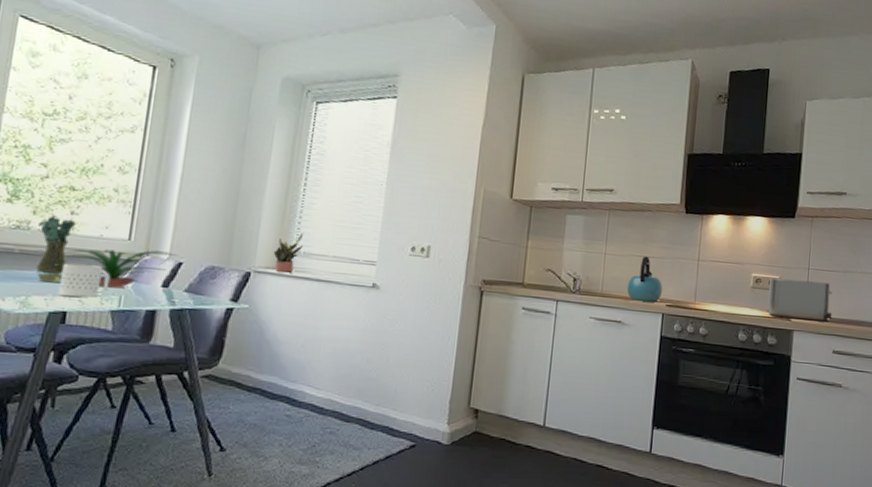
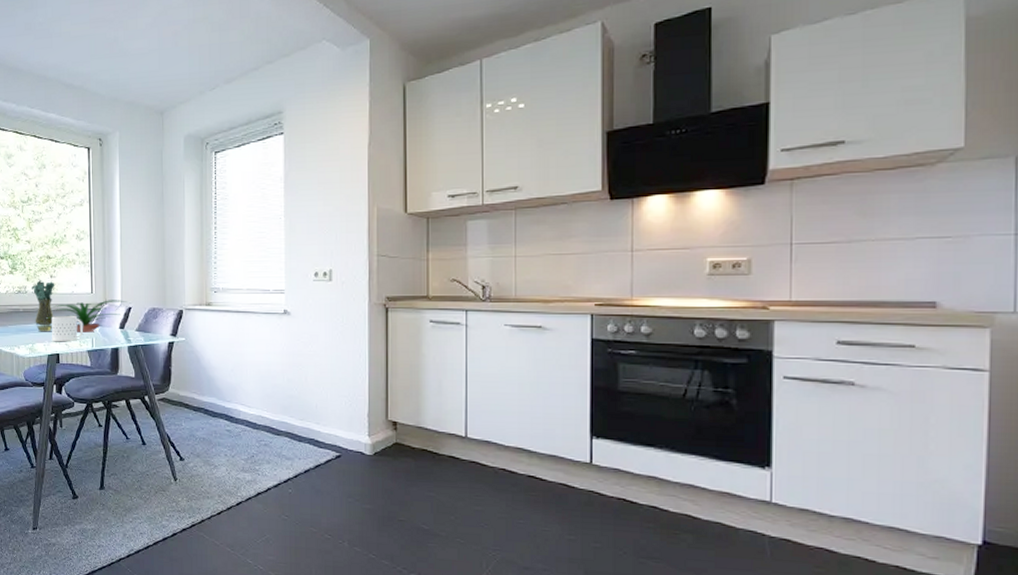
potted plant: present [273,233,304,274] -> none [198,271,220,309]
kettle: present [626,256,663,303] -> none [545,253,588,304]
toaster: present [766,277,833,322] -> none [732,258,833,307]

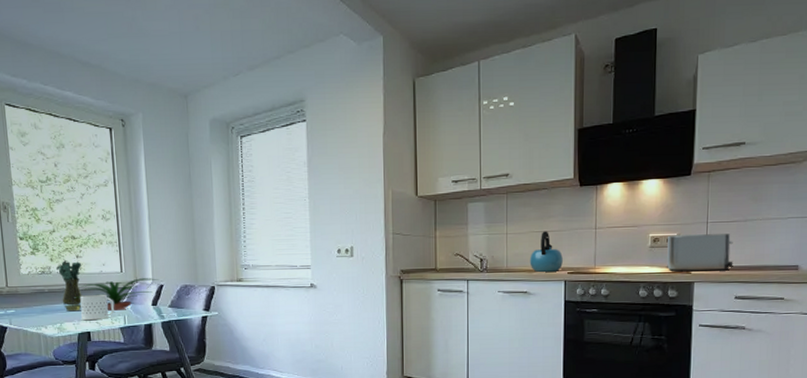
kettle: none [545,253,588,304] -> present [529,231,563,273]
toaster: none [732,258,833,307] -> present [666,234,733,272]

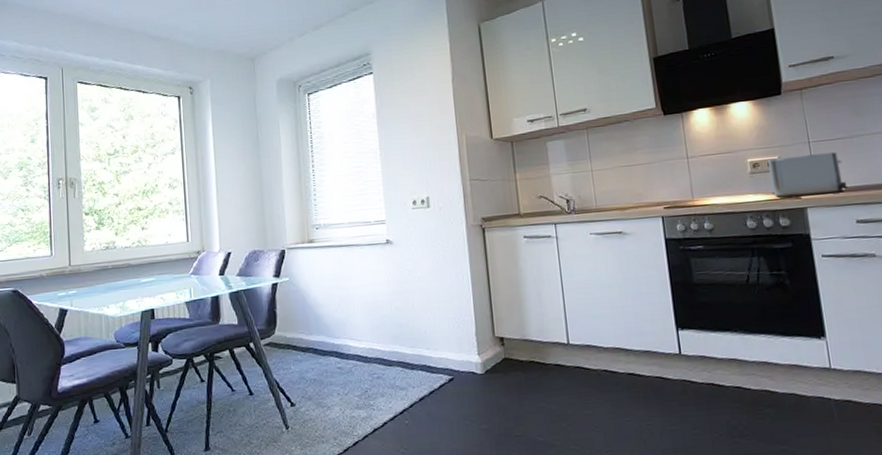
vase: present [56,259,82,312] -> none [121,232,147,288]
plant: present [75,278,158,311] -> none [139,245,226,284]
mug: present [80,294,115,321] -> none [144,266,180,297]
kettle: present [529,231,563,273] -> none [620,164,657,210]

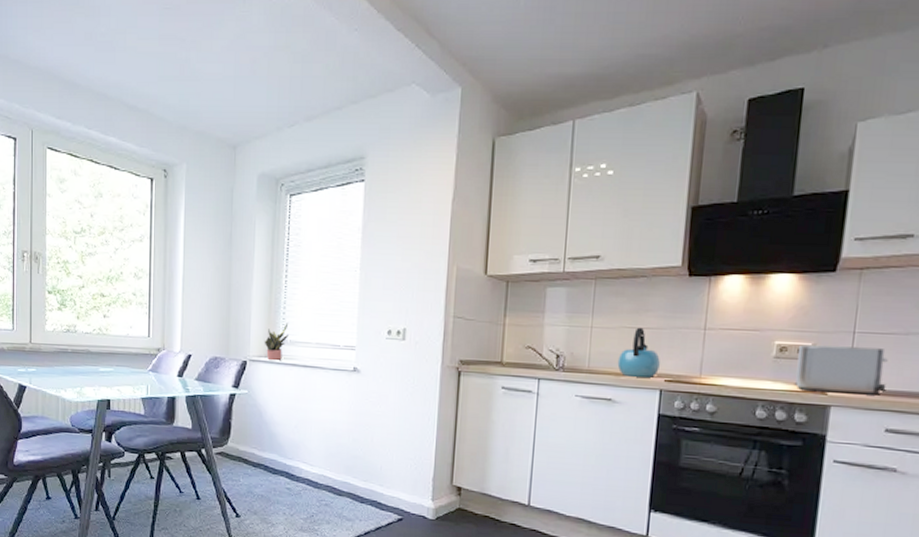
potted plant: none [299,208,322,246] -> present [264,323,289,361]
kettle: none [620,164,657,210] -> present [617,327,660,379]

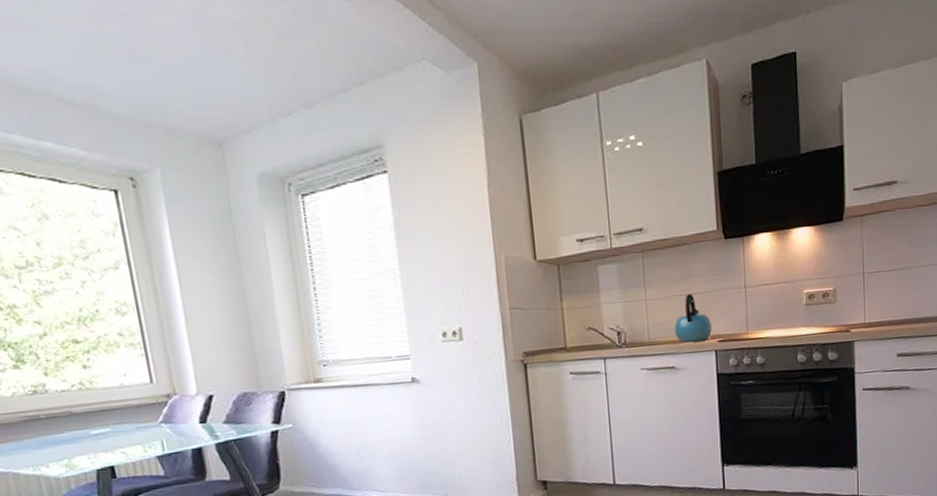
potted plant: present [264,323,289,361] -> none [301,341,330,387]
toaster: present [794,344,888,395] -> none [823,284,893,331]

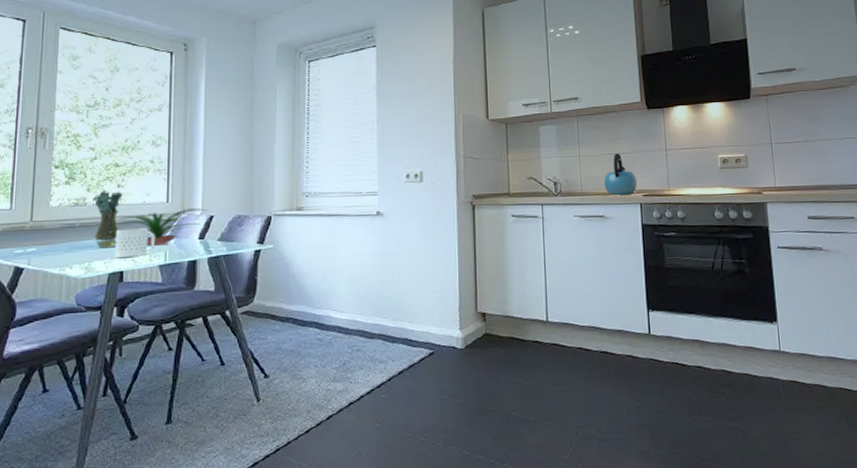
vase: none [54,371,99,442] -> present [93,189,123,248]
plant: none [87,387,205,436] -> present [110,208,208,246]
mug: none [94,414,147,452] -> present [115,227,156,259]

